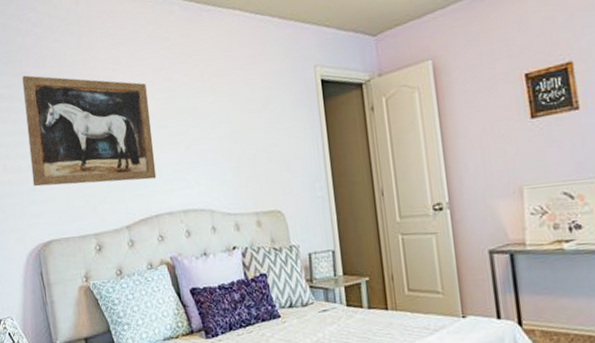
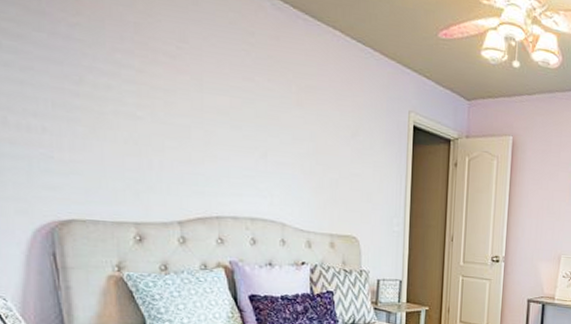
wall art: present [22,75,157,187] -> none [40,15,222,179]

